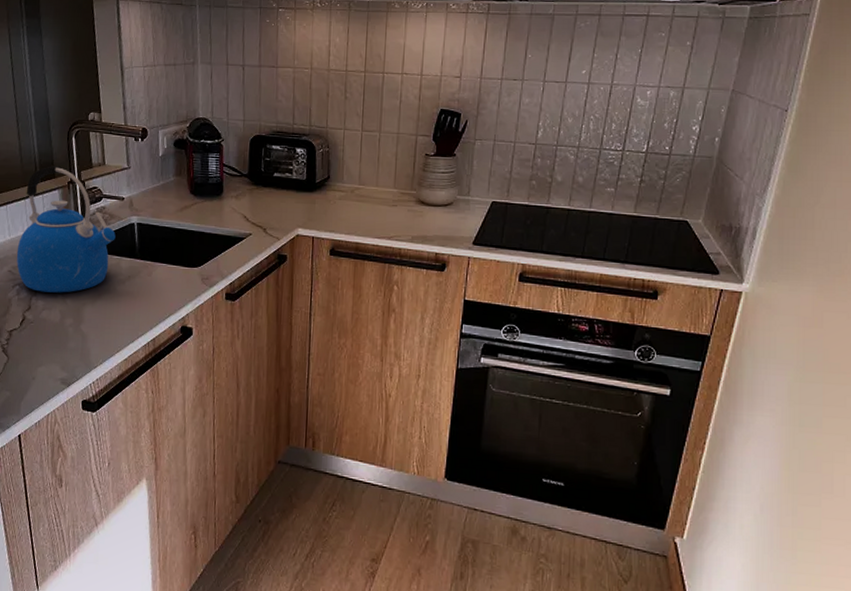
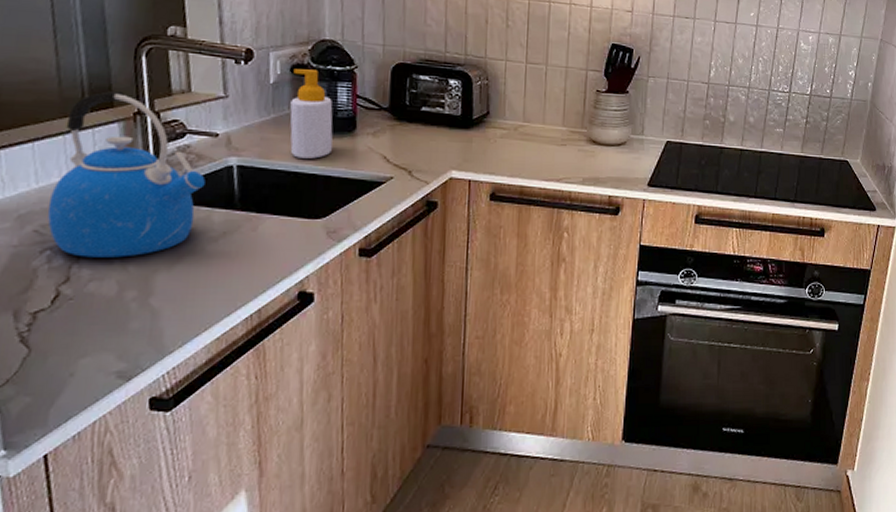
soap bottle: none [174,143,206,218] -> present [289,69,333,159]

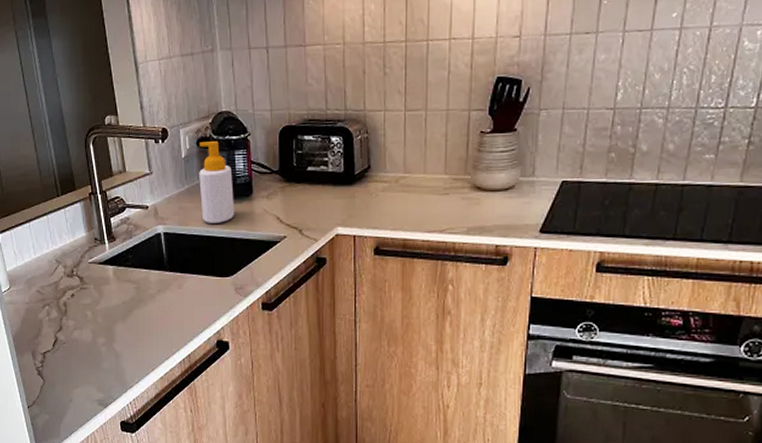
kettle: present [47,90,206,258] -> none [43,175,142,311]

